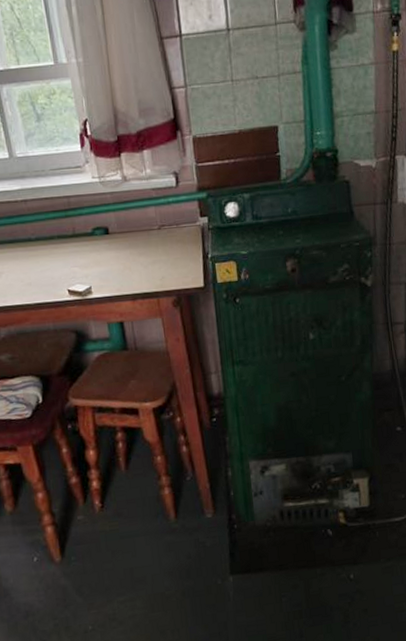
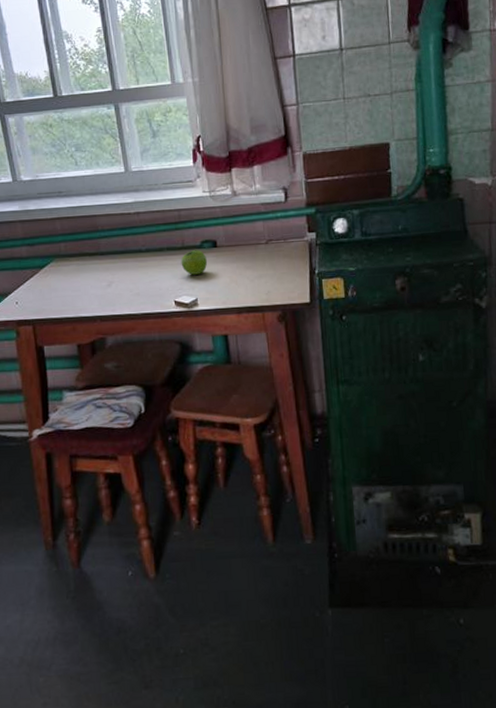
fruit: none [72,236,100,263] -> present [181,249,208,275]

